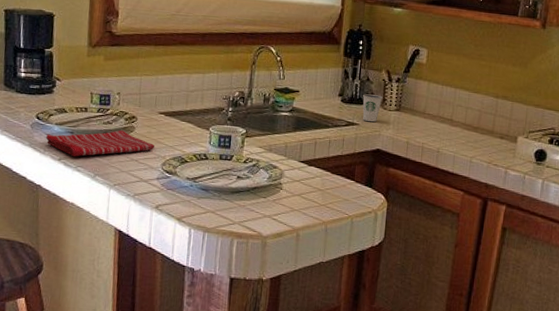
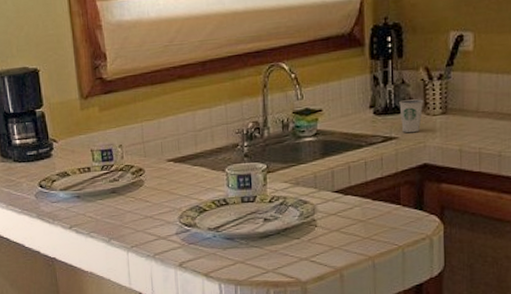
dish towel: present [45,129,155,157] -> none [52,185,169,223]

